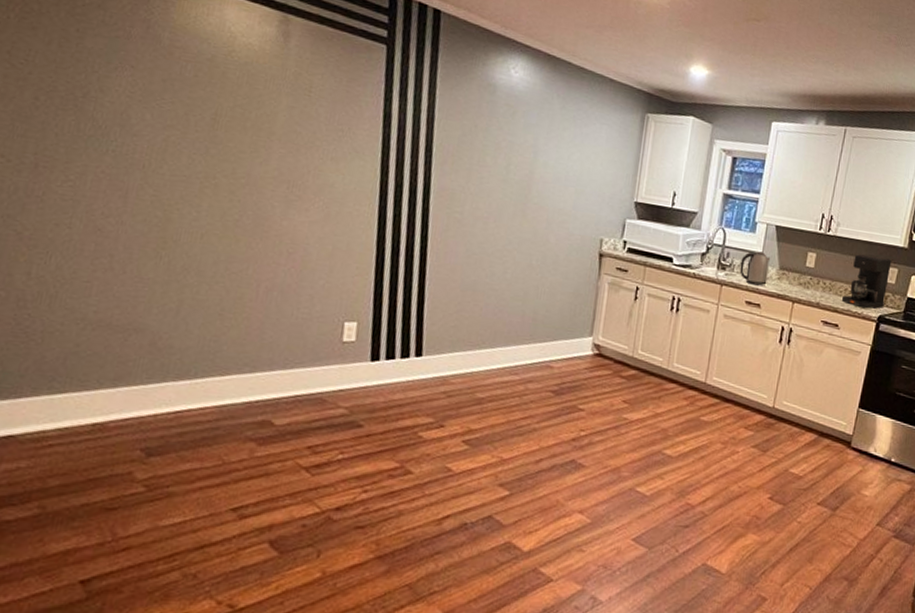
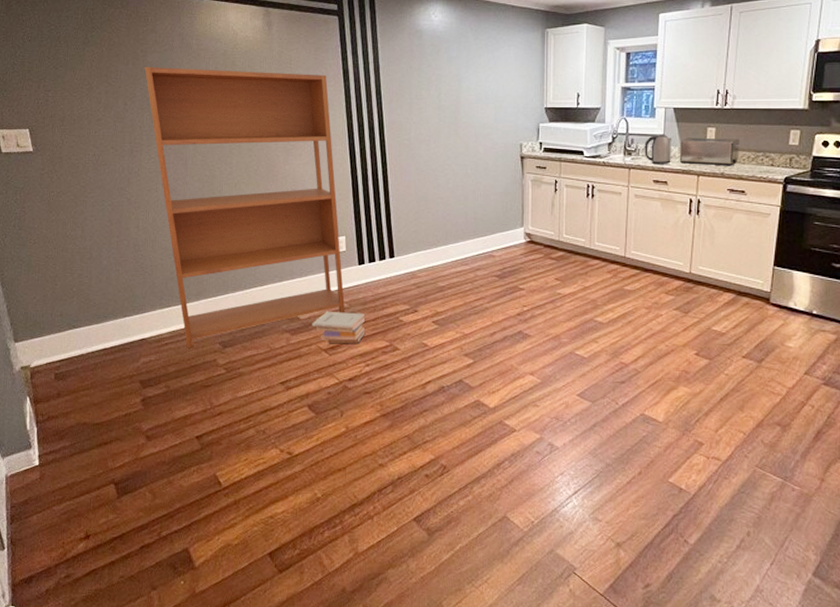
bookshelf: none [77,52,361,454] -> present [144,66,346,348]
books: none [291,418,371,464] -> present [312,312,366,345]
toaster: none [775,259,839,297] -> present [679,137,740,166]
coffee maker: present [841,253,892,309] -> none [745,121,793,173]

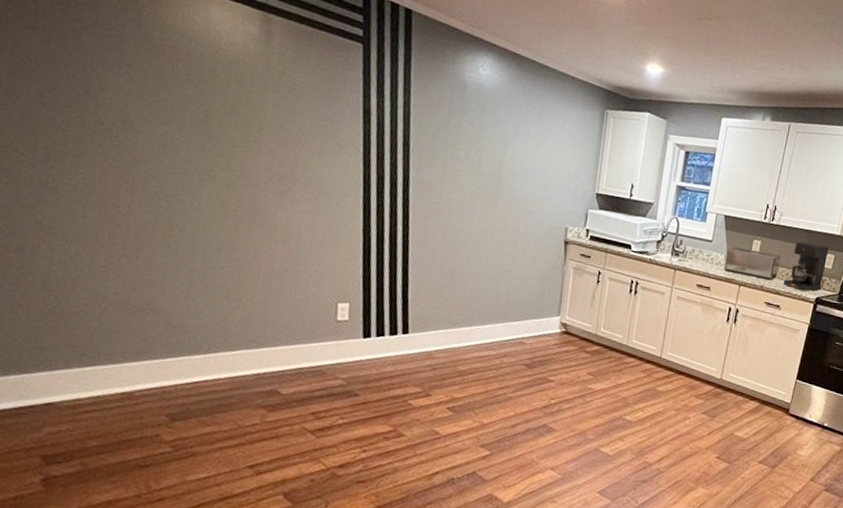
bookshelf: present [144,66,346,348] -> none [75,51,342,419]
books: present [312,312,366,345] -> none [296,388,366,428]
kettle: present [644,134,671,165] -> none [691,239,719,271]
coffee maker: none [745,121,793,173] -> present [782,241,829,292]

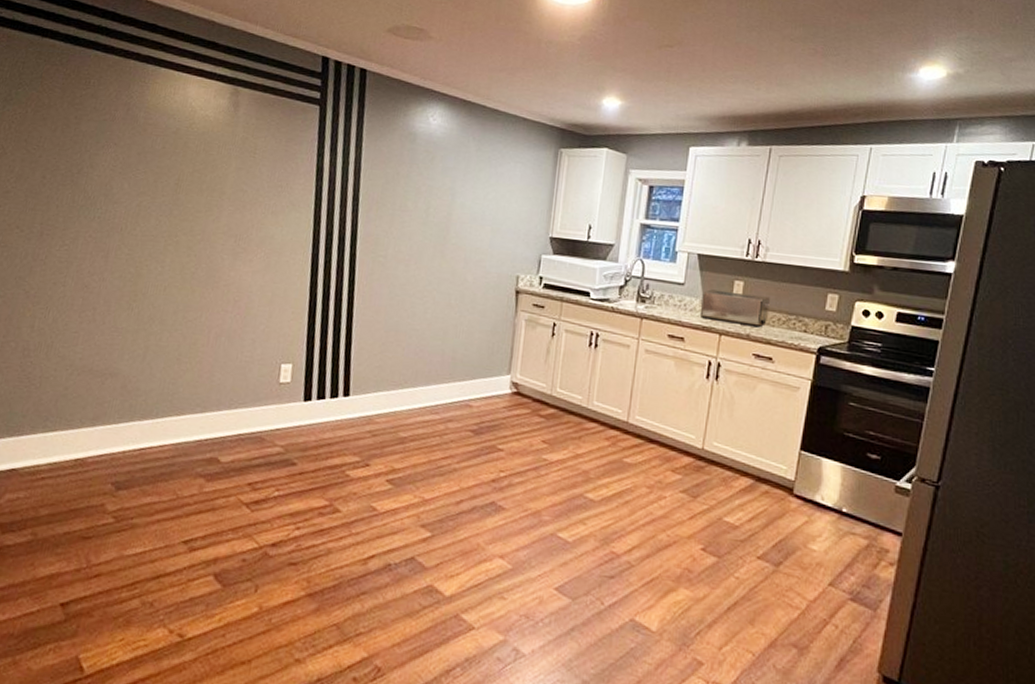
coffee maker: present [782,241,829,292] -> none [774,279,831,340]

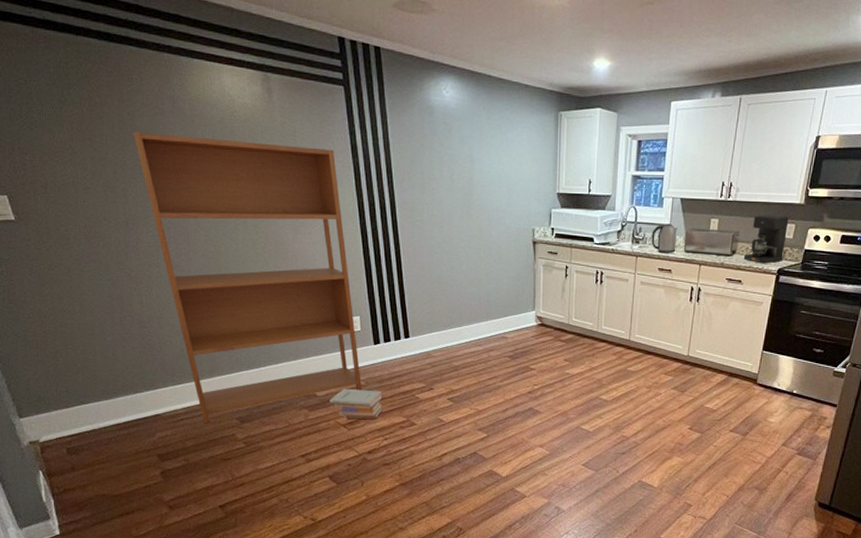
bookshelf: none [68,136,297,487] -> present [133,131,363,423]
books: none [234,456,303,501] -> present [329,389,383,420]
kettle: none [660,281,693,318] -> present [651,223,677,254]
coffee maker: none [774,279,831,340] -> present [743,214,789,264]

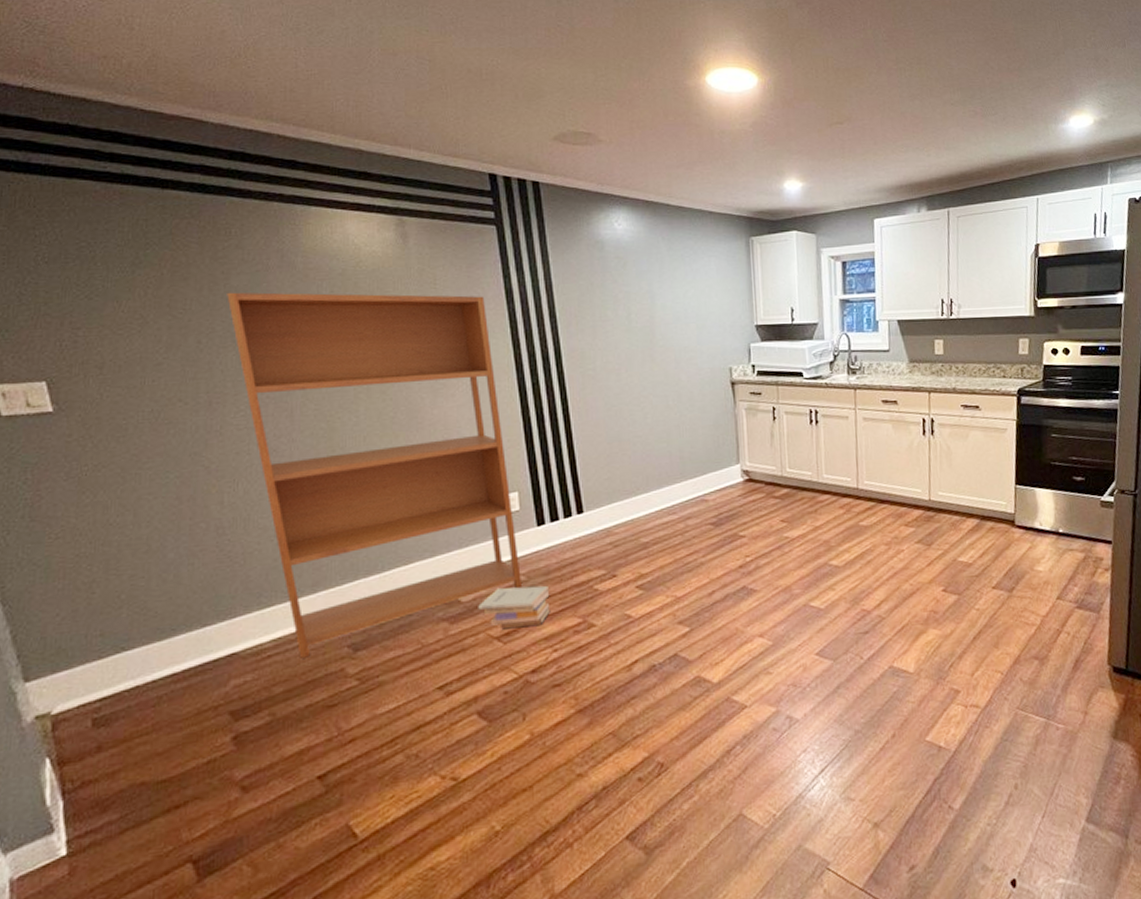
kettle: present [651,223,677,254] -> none [869,349,900,383]
toaster: present [683,228,740,257] -> none [907,350,970,381]
coffee maker: present [743,214,789,264] -> none [977,329,1022,385]

